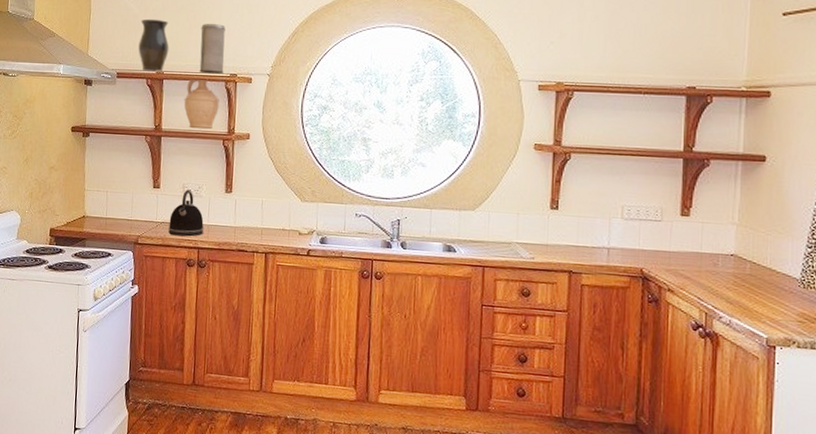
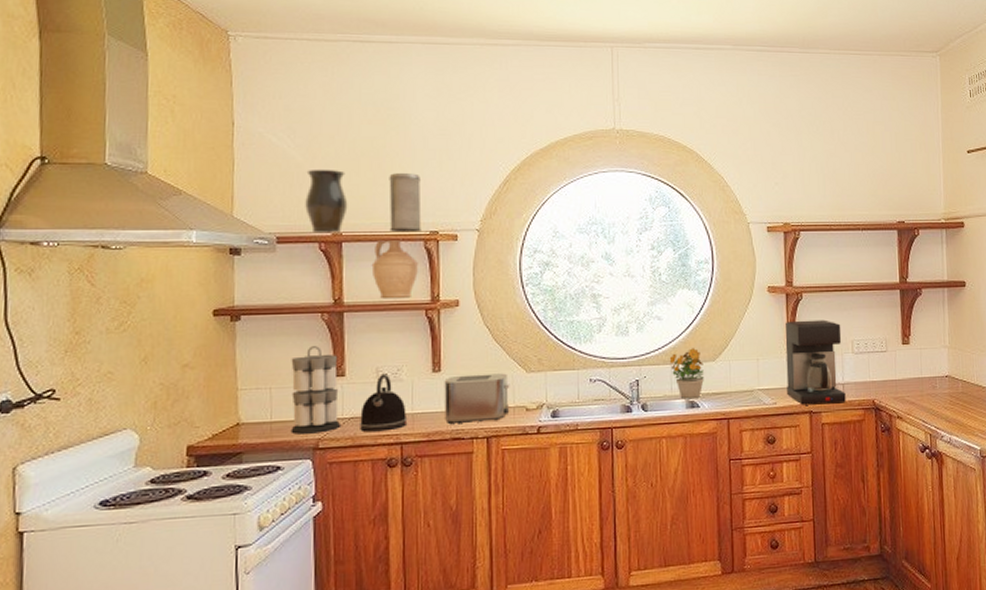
spice rack: none [119,161,156,231] -> present [290,345,340,434]
toaster: none [232,197,287,240] -> present [444,373,510,423]
flowerpot: none [430,196,463,243] -> present [669,348,704,398]
coffee maker: none [546,179,611,268] -> present [784,319,846,405]

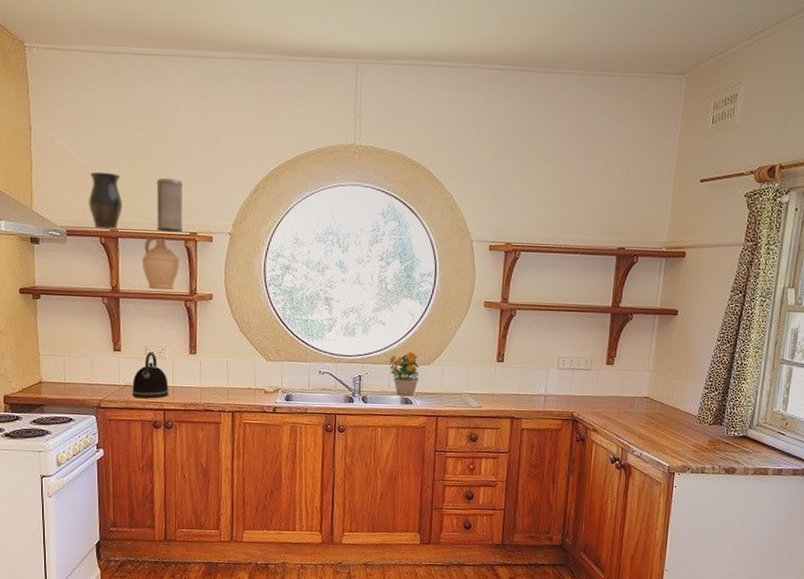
spice rack: present [290,345,340,434] -> none [79,323,117,395]
toaster: present [444,373,510,423] -> none [198,358,252,399]
coffee maker: present [784,319,846,405] -> none [492,334,550,413]

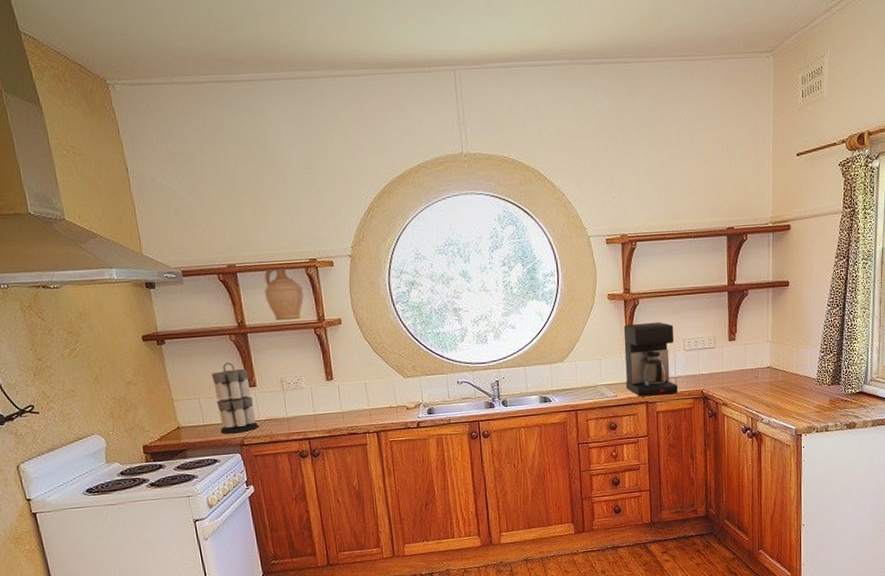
spice rack: none [79,323,117,395] -> present [211,361,258,434]
vase: present [89,171,123,230] -> none [196,207,237,266]
kettle: present [131,351,170,399] -> none [273,383,312,431]
canister: present [156,178,183,233] -> none [267,207,302,262]
flowerpot: present [389,352,419,395] -> none [523,352,554,395]
coffee maker: none [492,334,550,413] -> present [623,322,678,397]

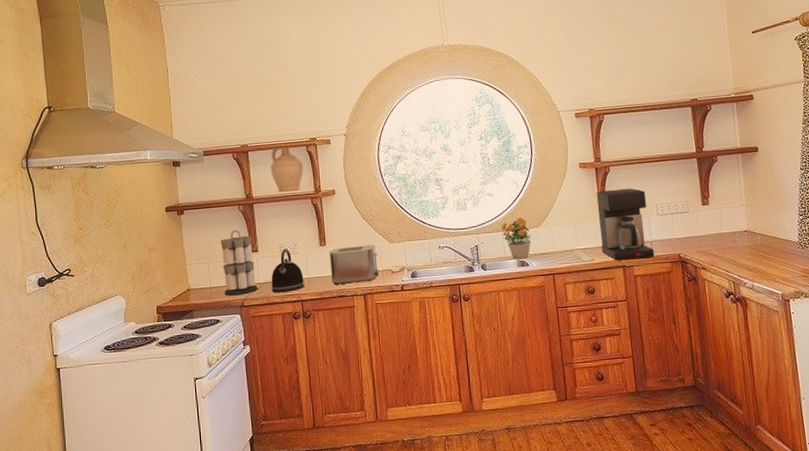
kettle: none [273,383,312,431] -> present [270,248,305,293]
toaster: none [337,379,392,422] -> present [329,244,379,285]
flowerpot: none [523,352,554,395] -> present [501,217,531,259]

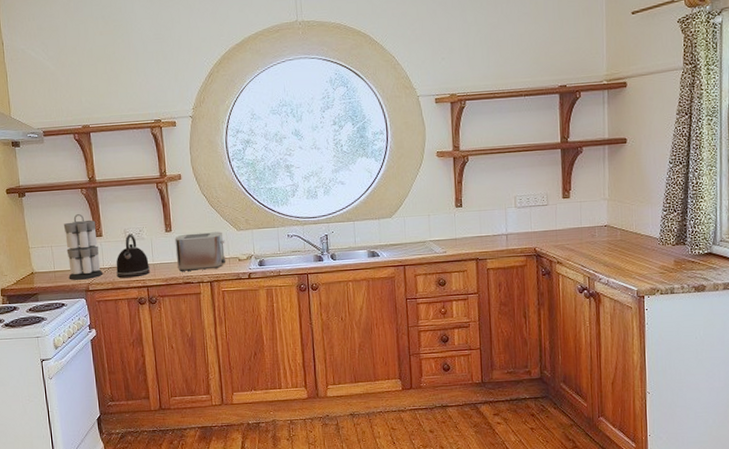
ceramic jug: present [270,146,304,193] -> none [113,127,148,176]
flowerpot: present [501,217,531,259] -> none [352,207,383,249]
coffee maker: present [596,188,655,261] -> none [452,179,509,254]

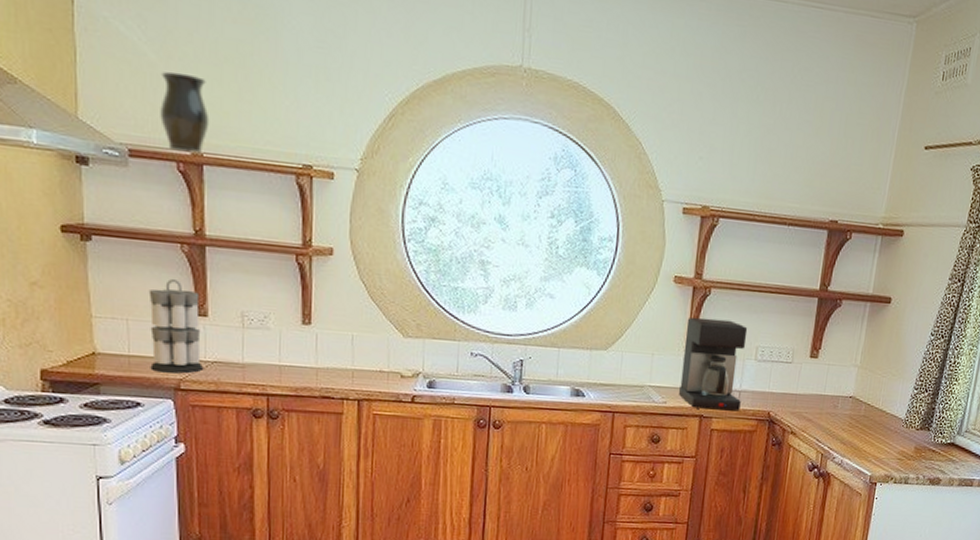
vase: none [59,74,92,127] -> present [160,72,210,154]
kettle: present [115,234,151,278] -> none [222,319,275,380]
toaster: present [175,231,225,271] -> none [313,331,385,384]
coffee maker: none [452,179,509,254] -> present [679,316,748,411]

